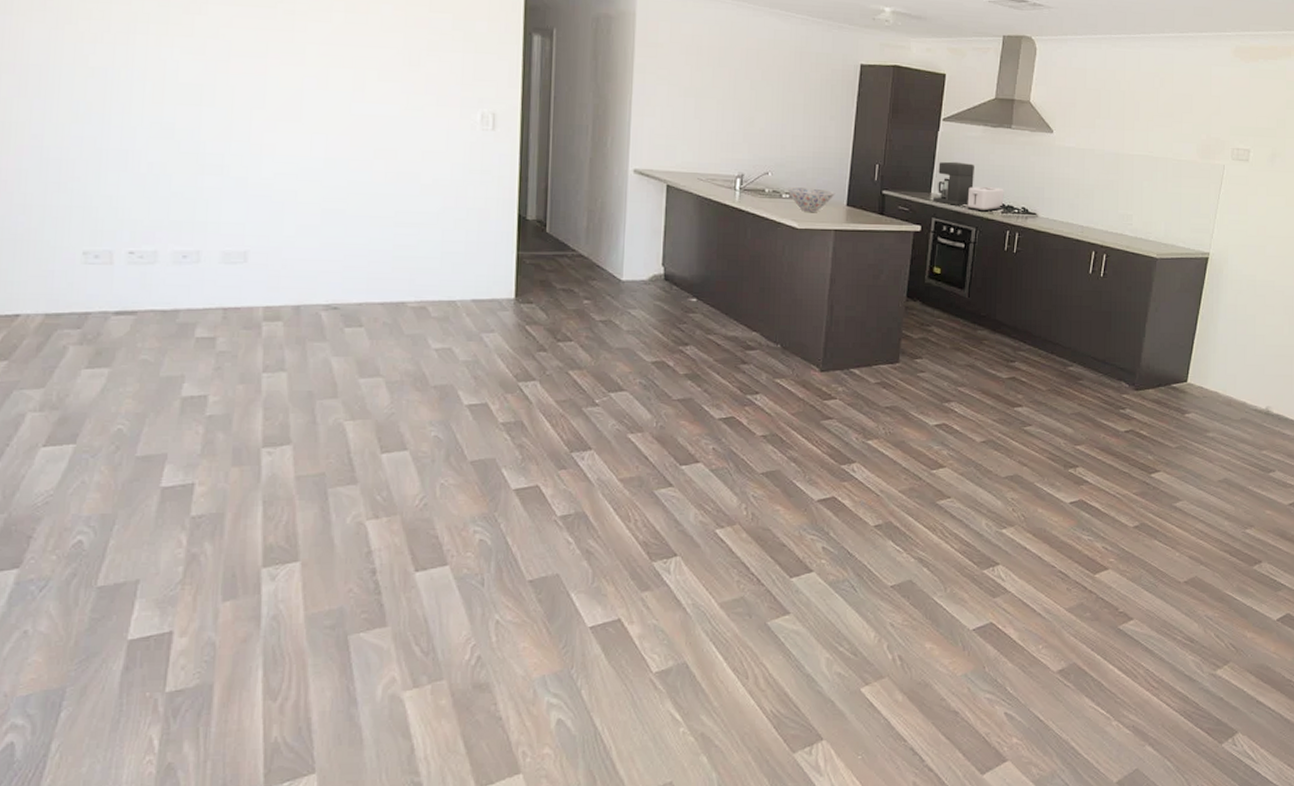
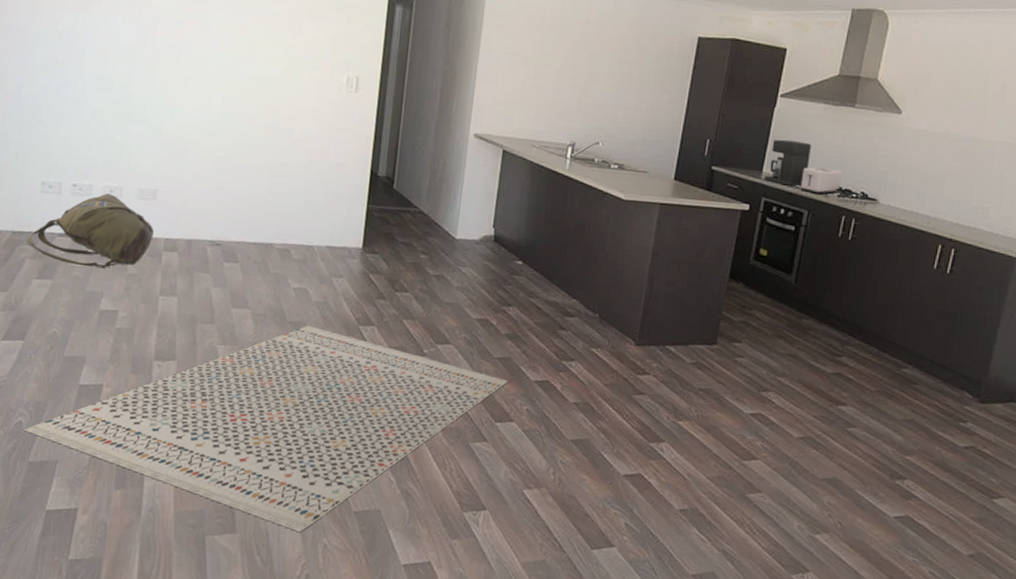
backpack: none [68,260,249,348] -> present [27,193,154,269]
rug: none [86,388,691,614] -> present [24,325,508,533]
bowl: present [787,187,835,213] -> none [616,158,664,185]

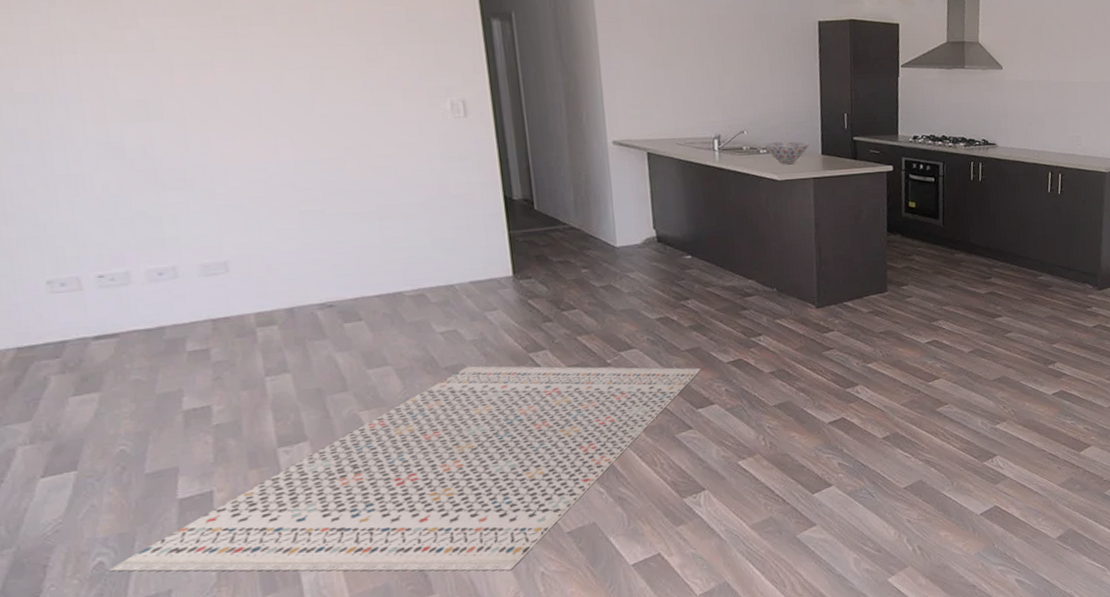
backpack: present [27,193,154,269] -> none [44,277,238,369]
bowl: none [616,158,664,185] -> present [764,141,810,165]
coffee maker: present [763,139,811,187] -> none [900,104,937,144]
toaster: present [800,167,842,194] -> none [932,123,965,147]

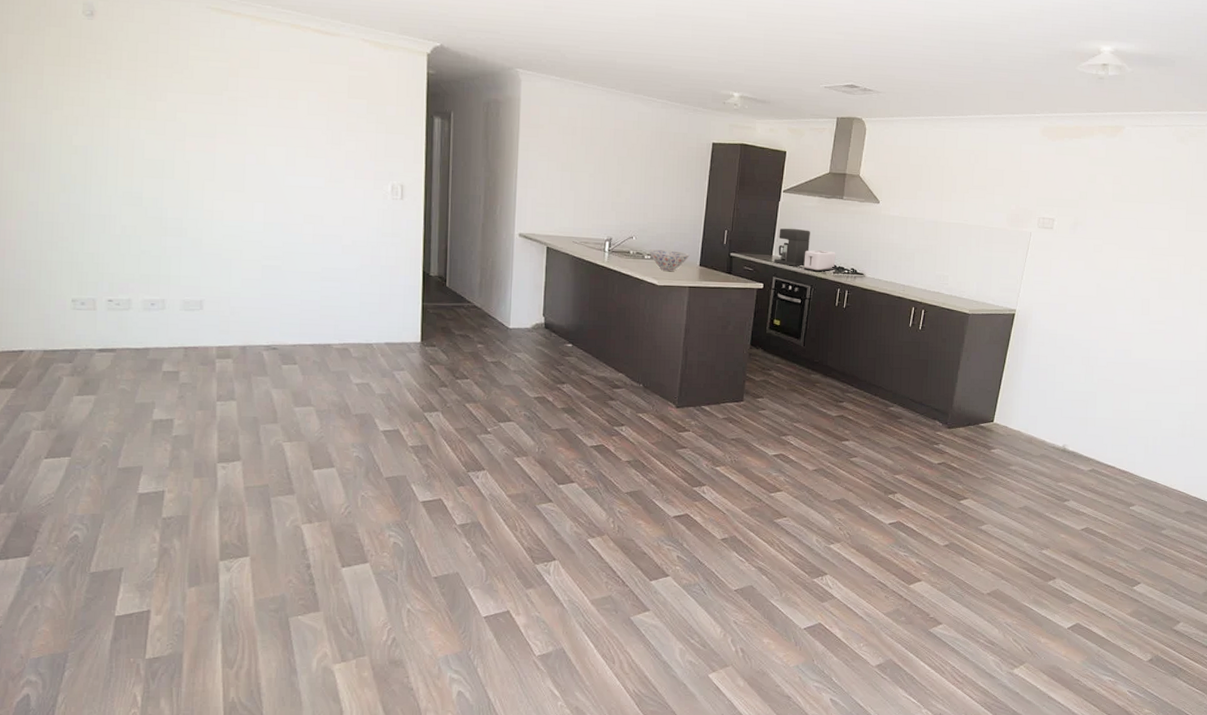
rug: present [109,365,702,572] -> none [81,416,567,603]
coffee maker: none [900,104,937,144] -> present [773,228,810,267]
toaster: none [932,123,965,147] -> present [803,249,836,272]

